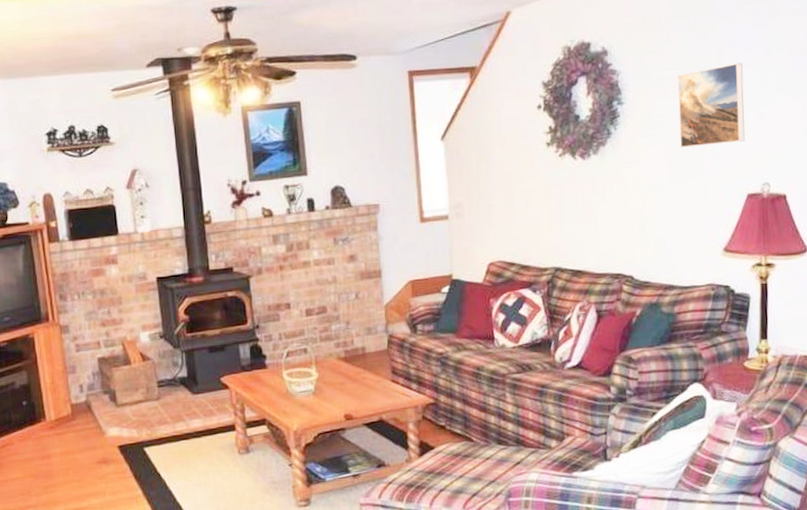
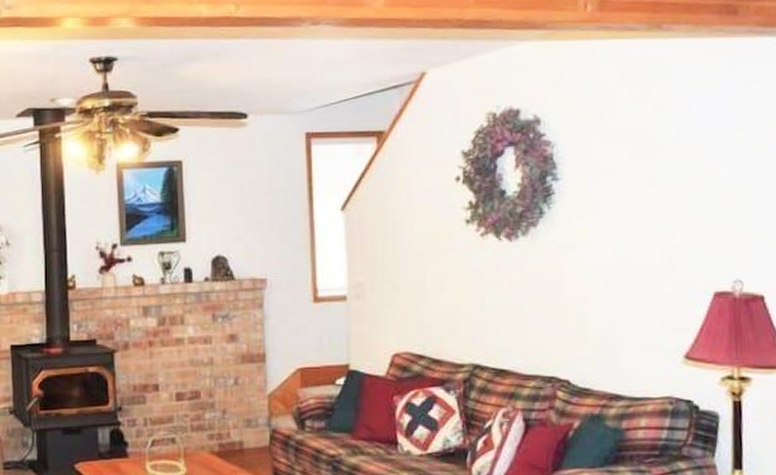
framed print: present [678,62,745,148] -> none [626,139,711,233]

